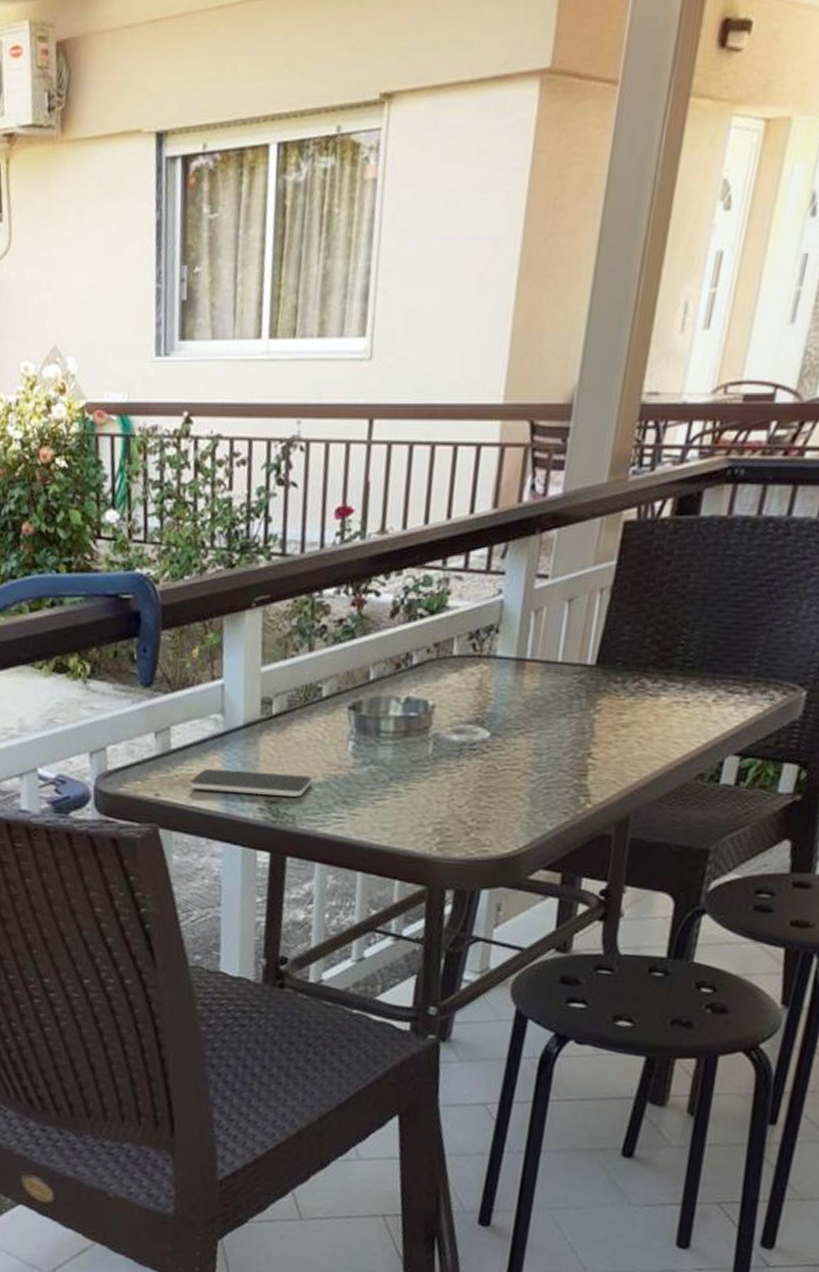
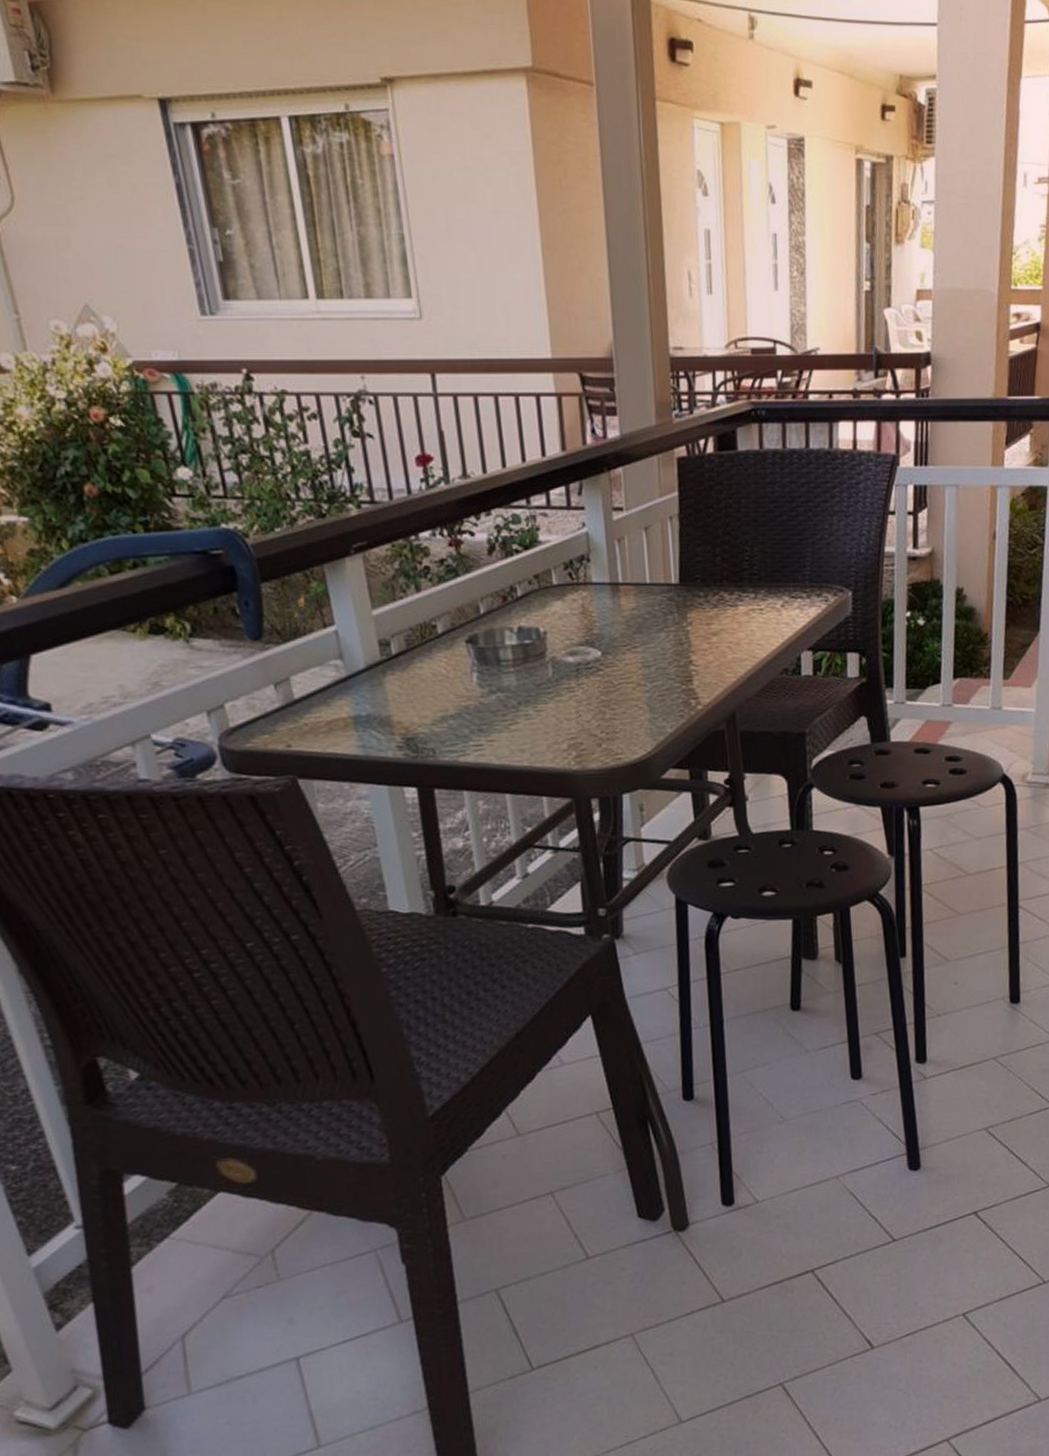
smartphone: present [189,768,313,797] -> none [320,710,445,736]

